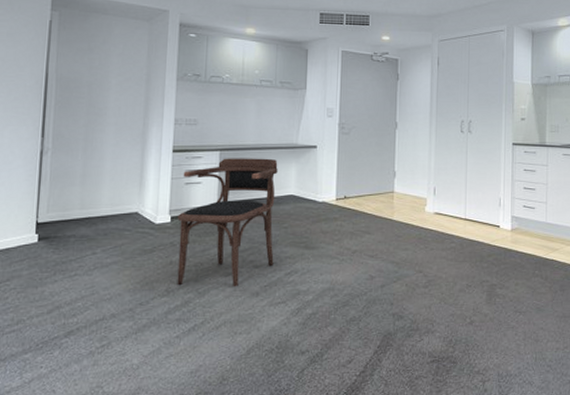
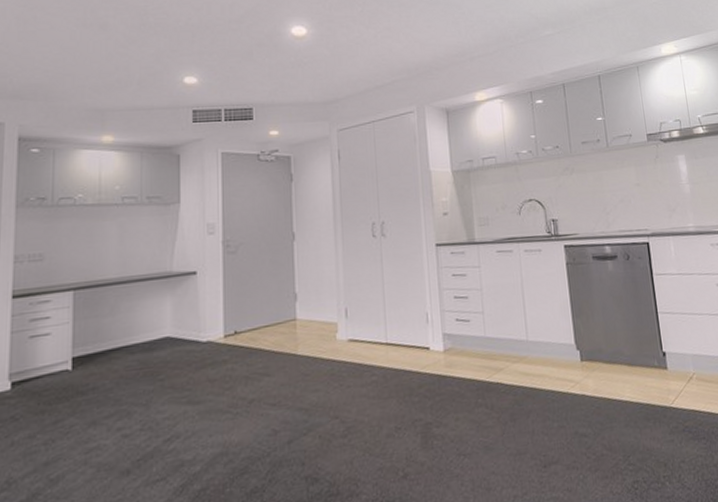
armchair: present [177,158,278,287] -> none [20,293,149,474]

